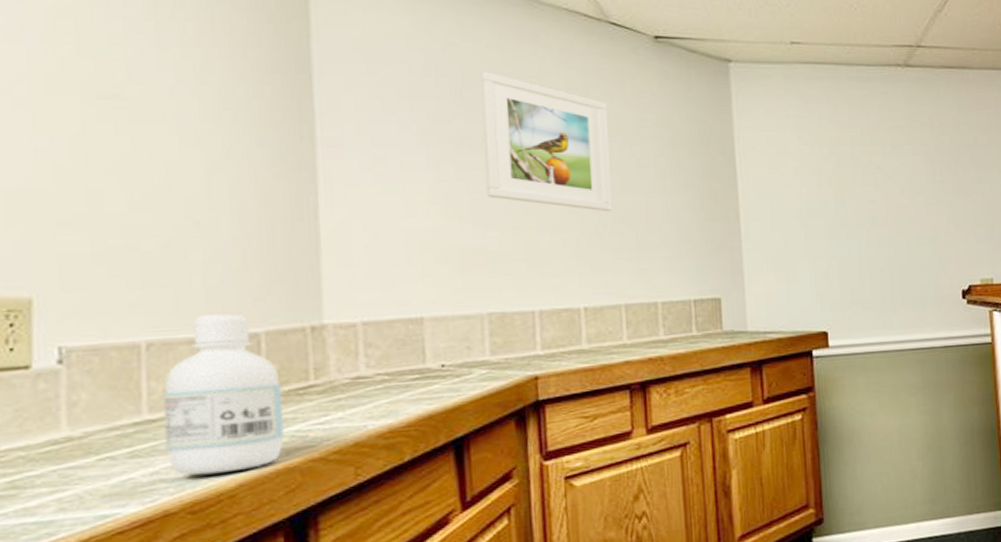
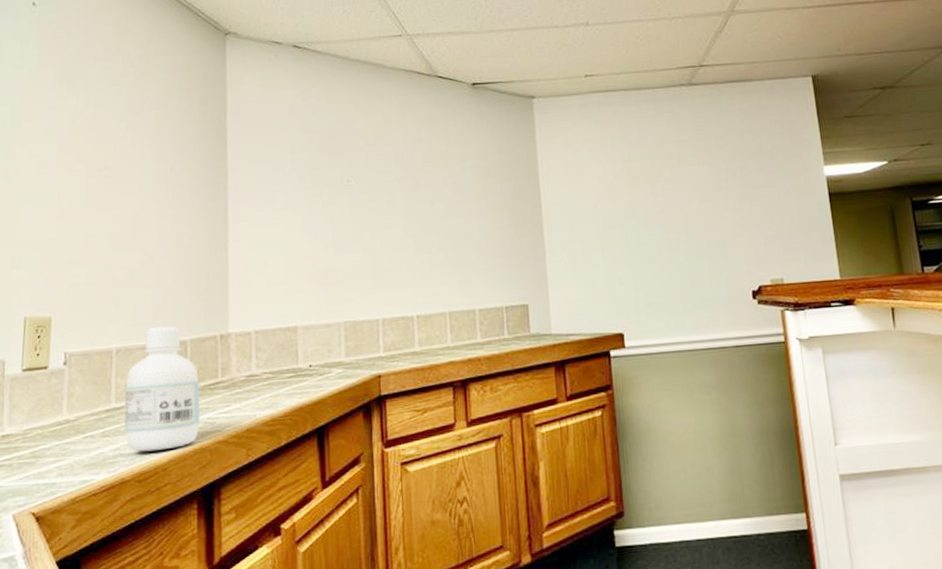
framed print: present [479,72,613,212] -> none [340,126,439,234]

